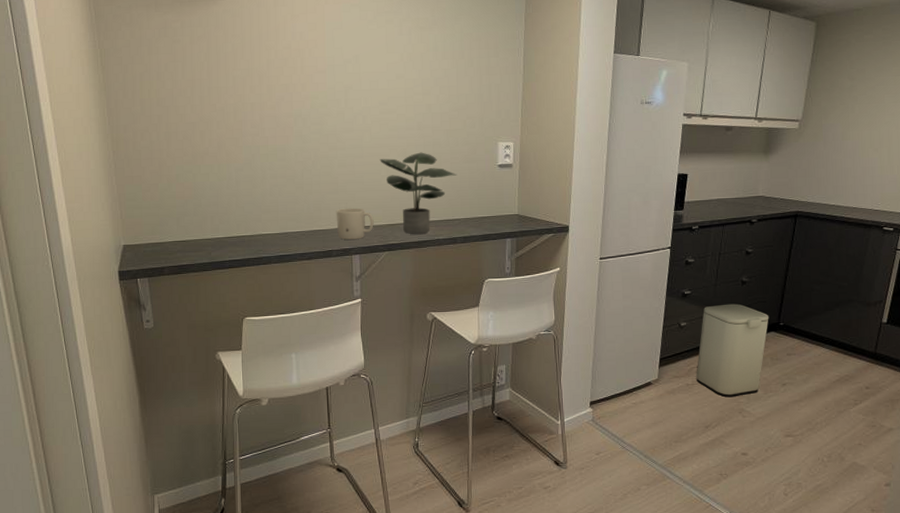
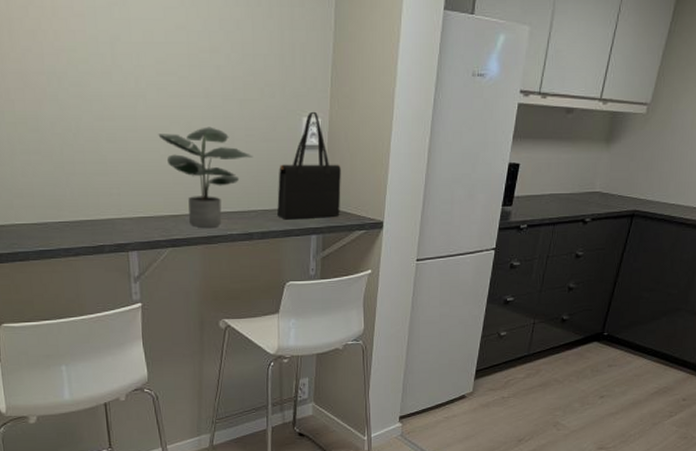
mug: present [336,208,374,240] -> none [106,194,154,233]
tote bag: none [477,137,532,226] -> present [277,111,341,220]
pedal bin: present [696,303,769,398] -> none [512,311,594,411]

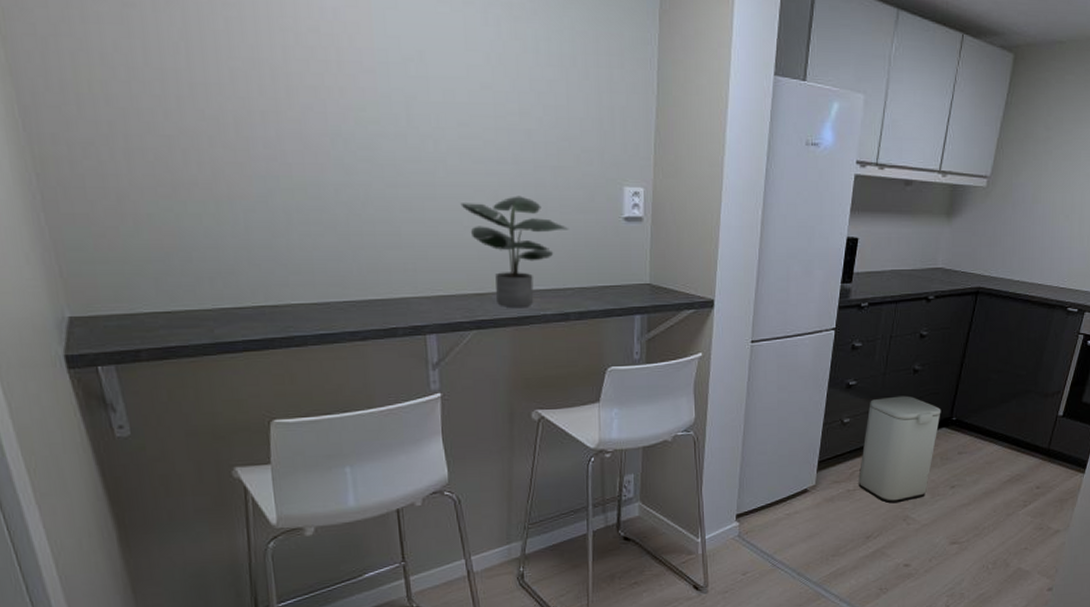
tote bag: present [277,111,341,220] -> none [596,180,667,298]
pedal bin: none [512,311,594,411] -> present [858,395,941,504]

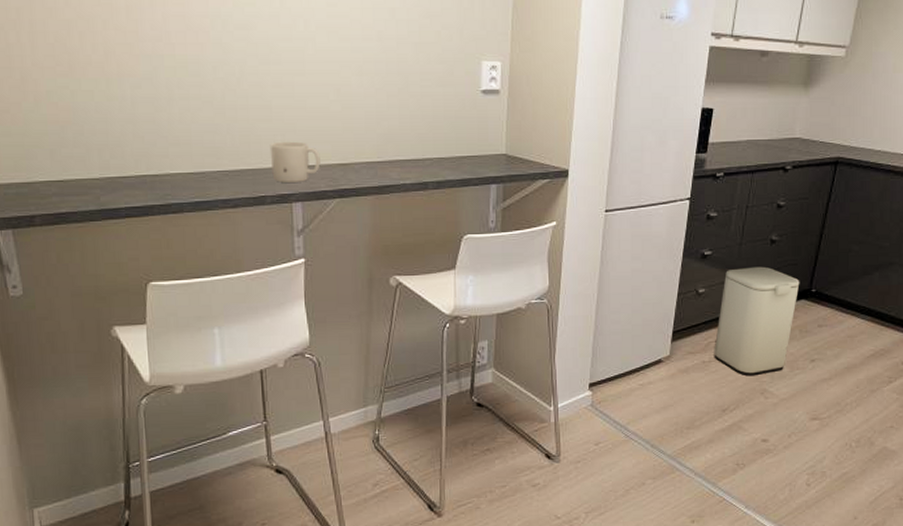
mug: none [399,270,456,313] -> present [269,141,321,182]
potted plant: present [460,196,569,309] -> none [327,71,429,178]

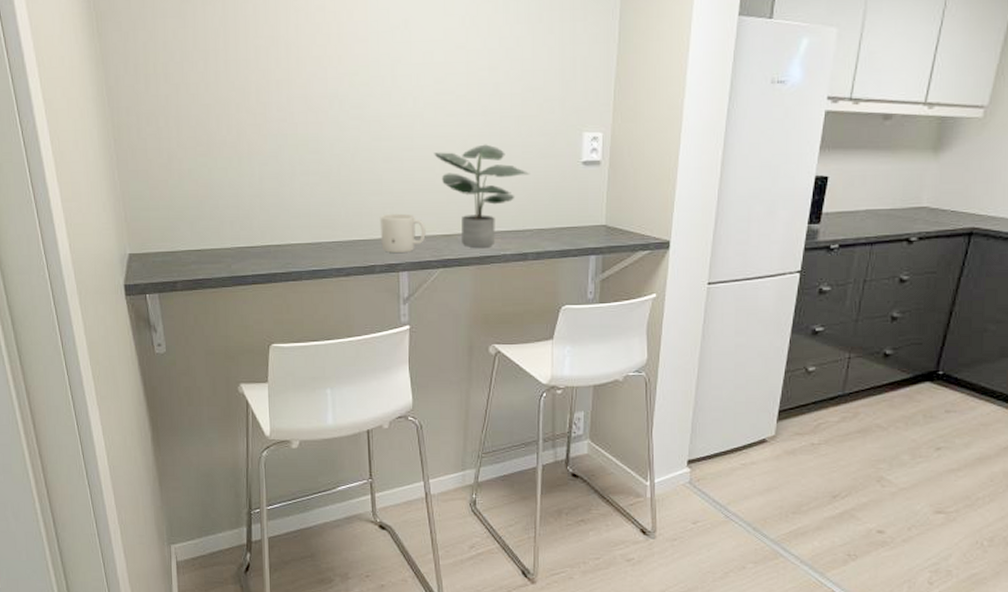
potted plant: none [327,71,429,178] -> present [434,144,530,249]
pedal bin: present [714,266,800,376] -> none [824,345,925,462]

